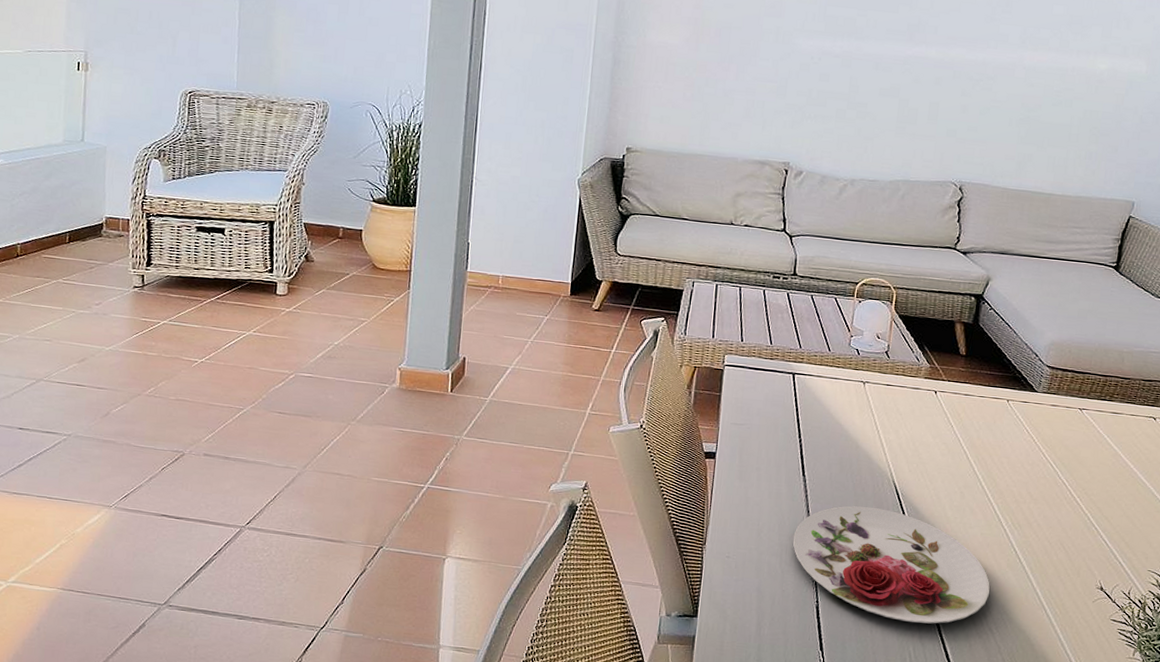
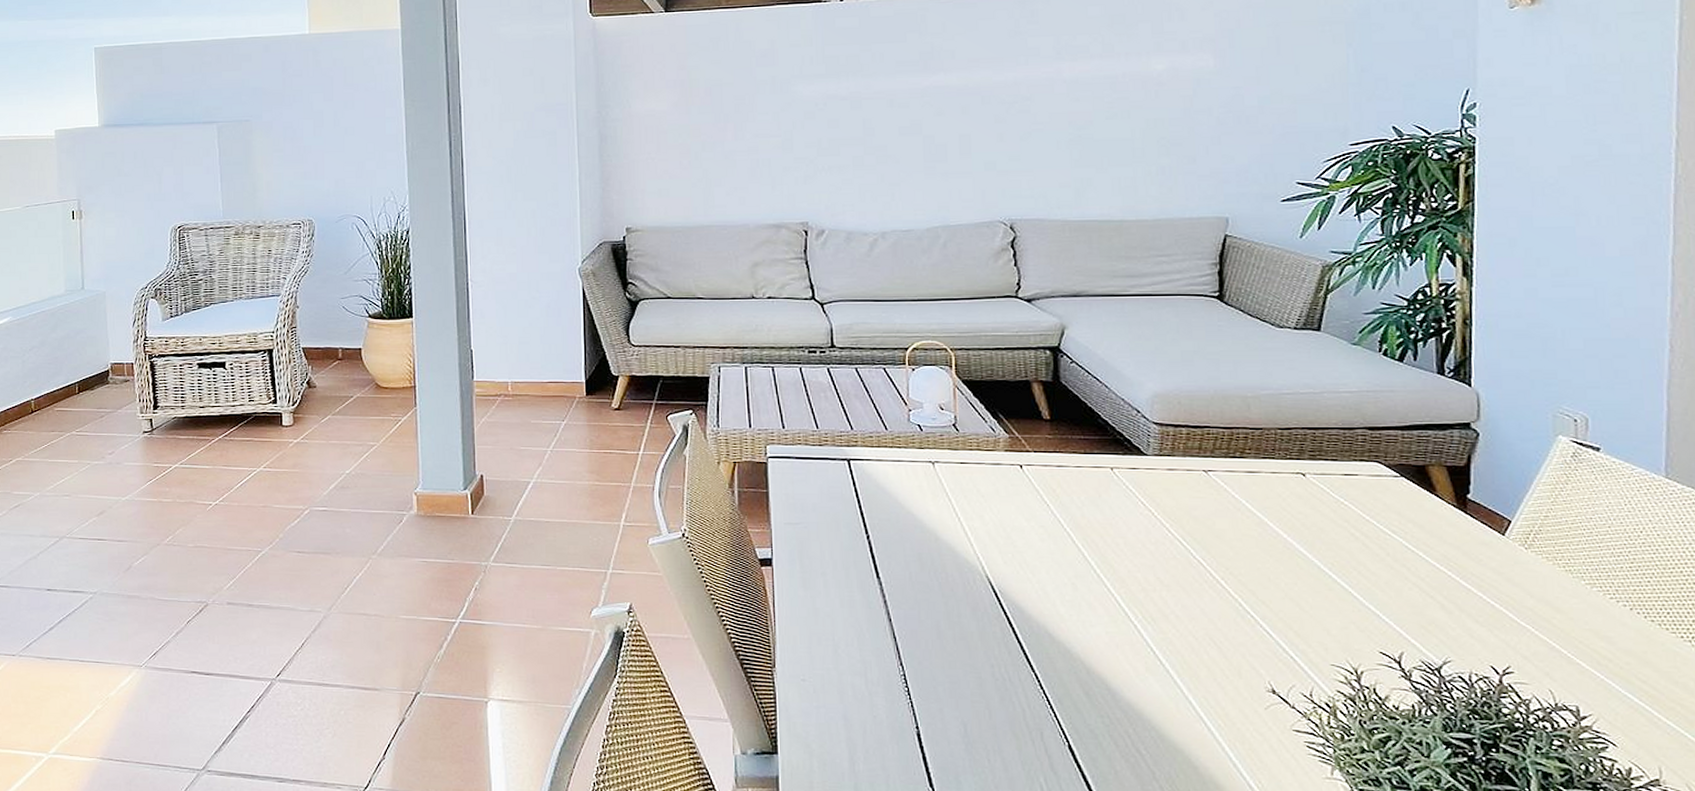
plate: present [793,505,990,624] -> none [876,609,1130,748]

